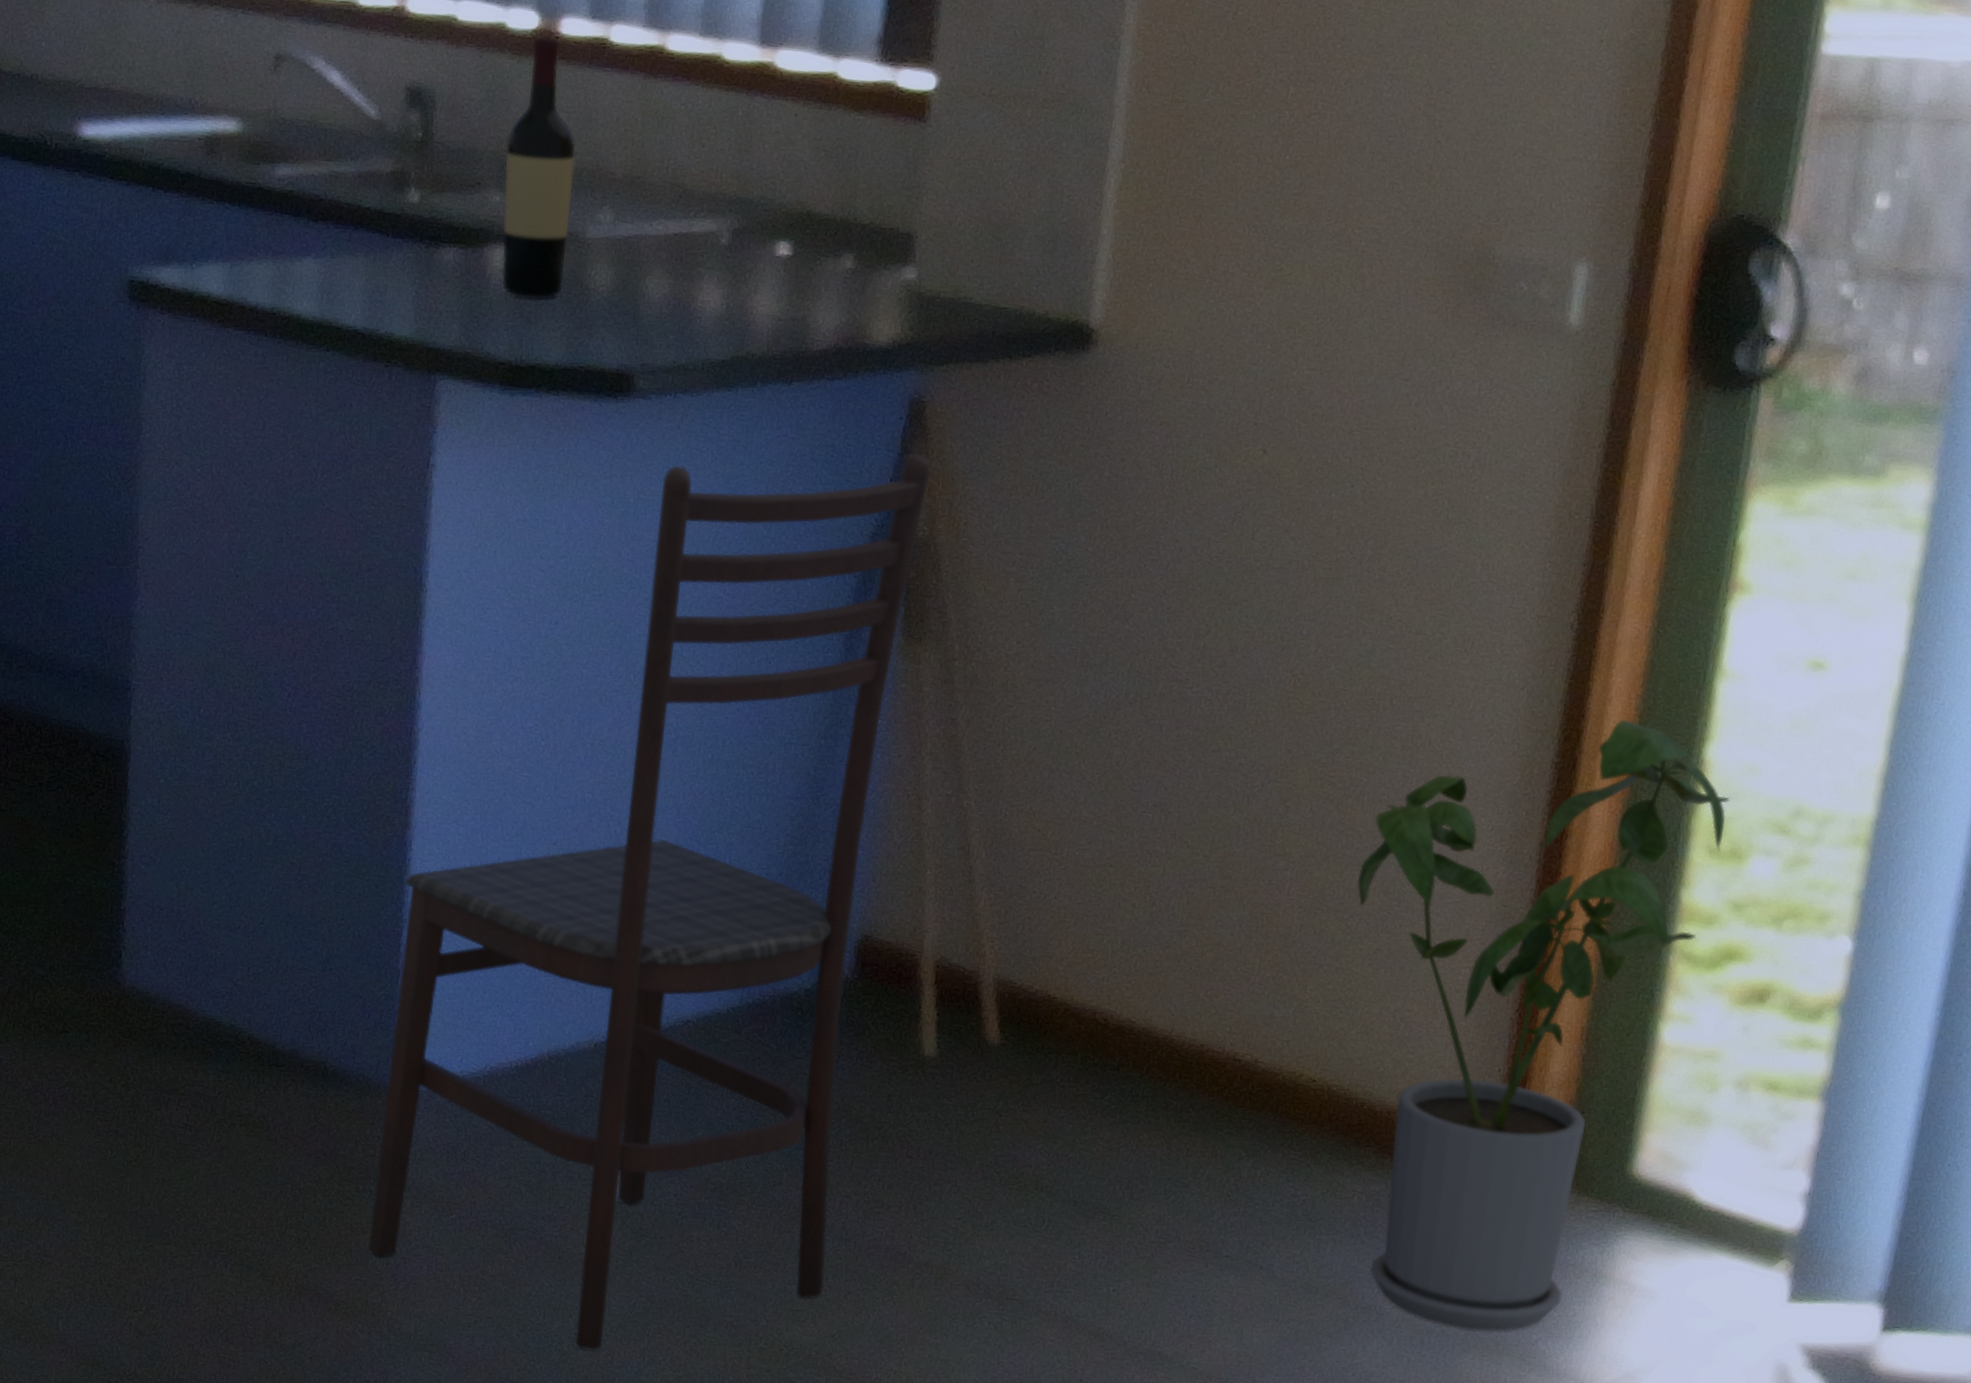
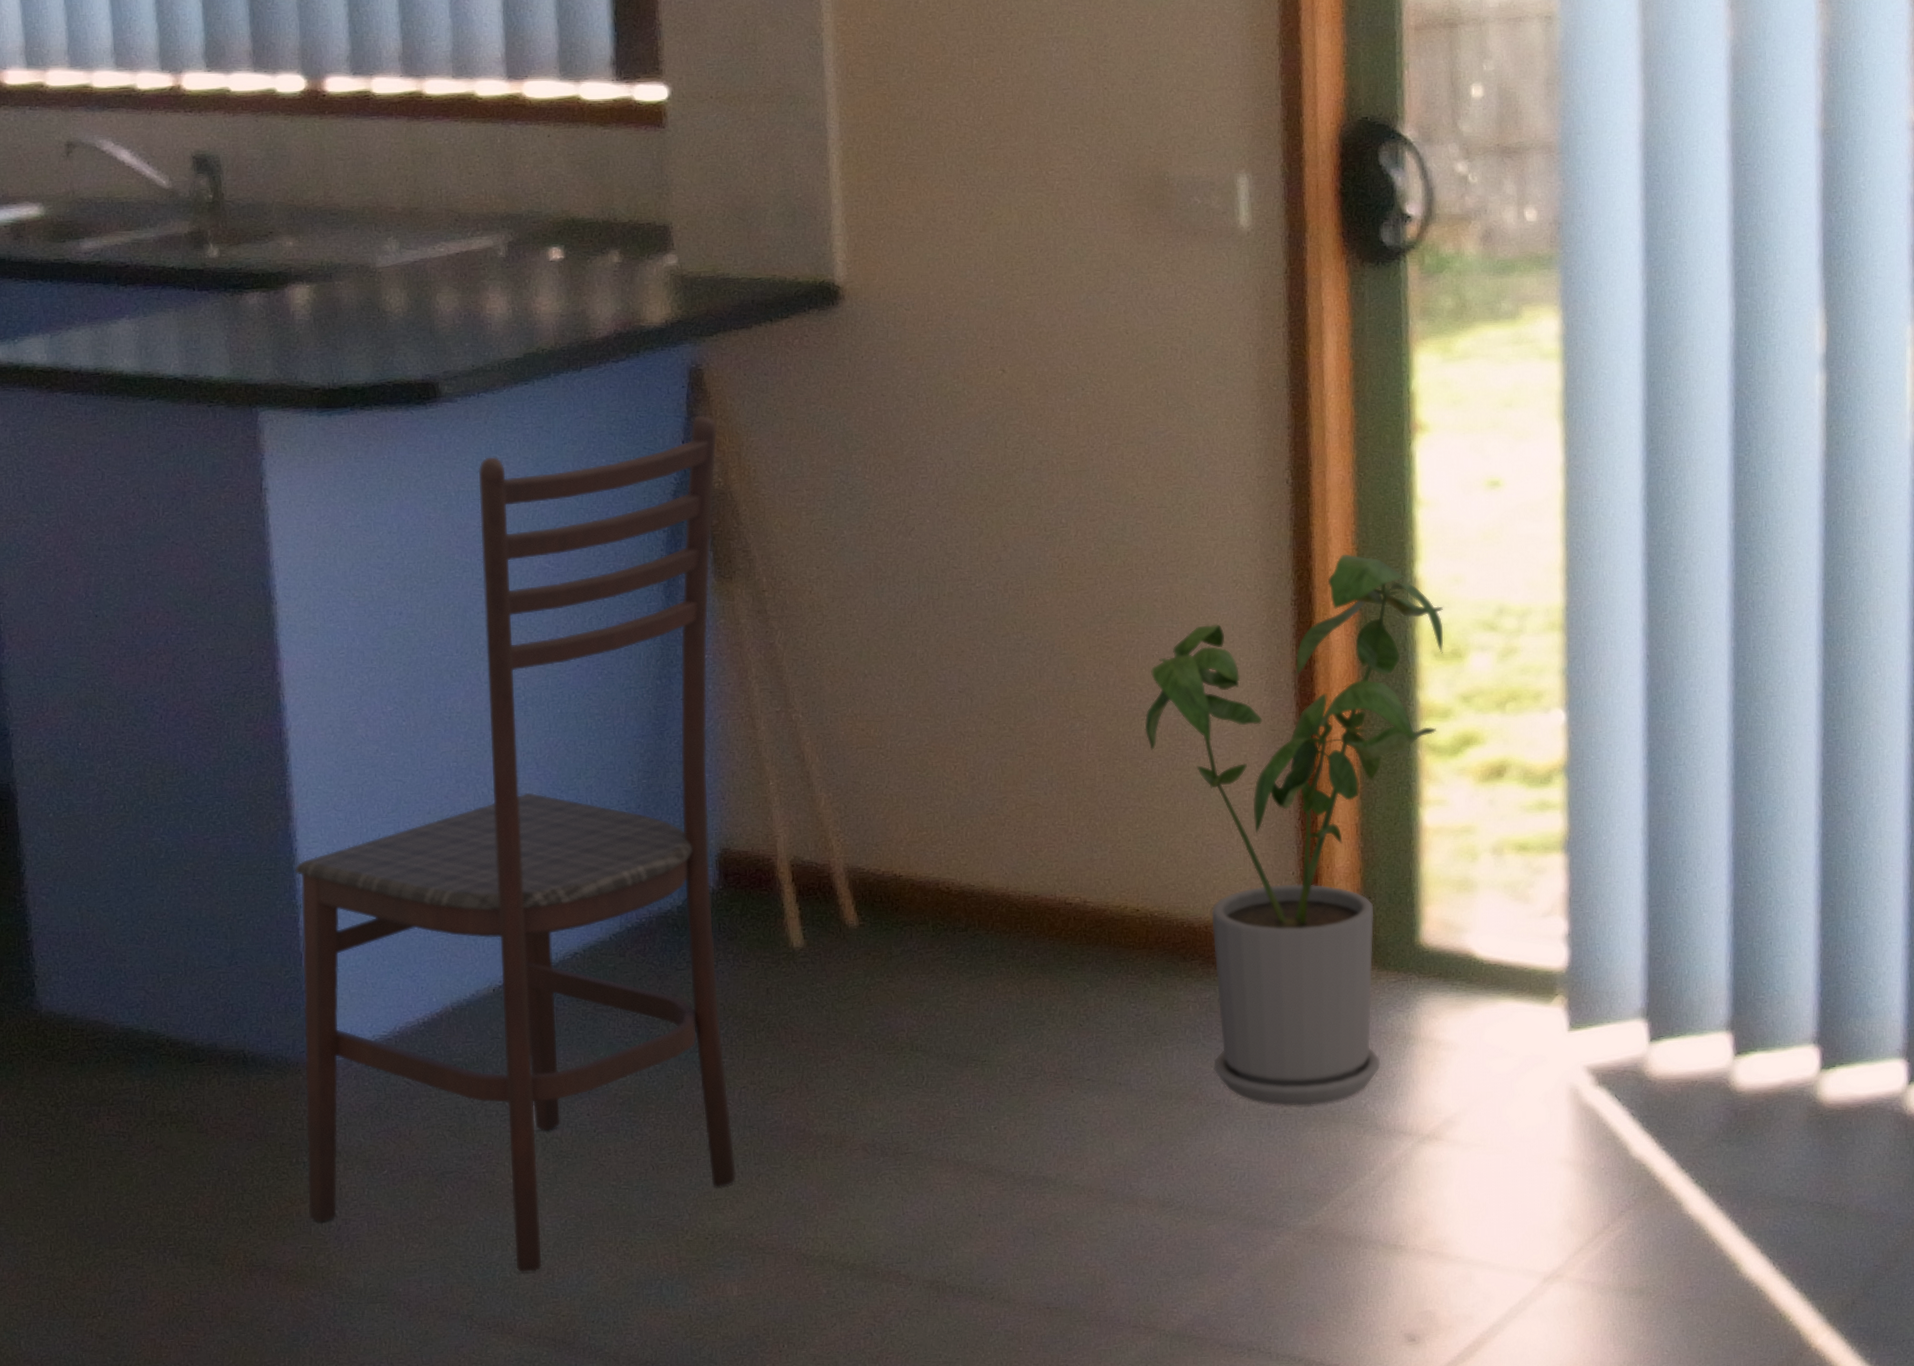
wine bottle: present [501,36,576,299] -> none [291,96,362,328]

